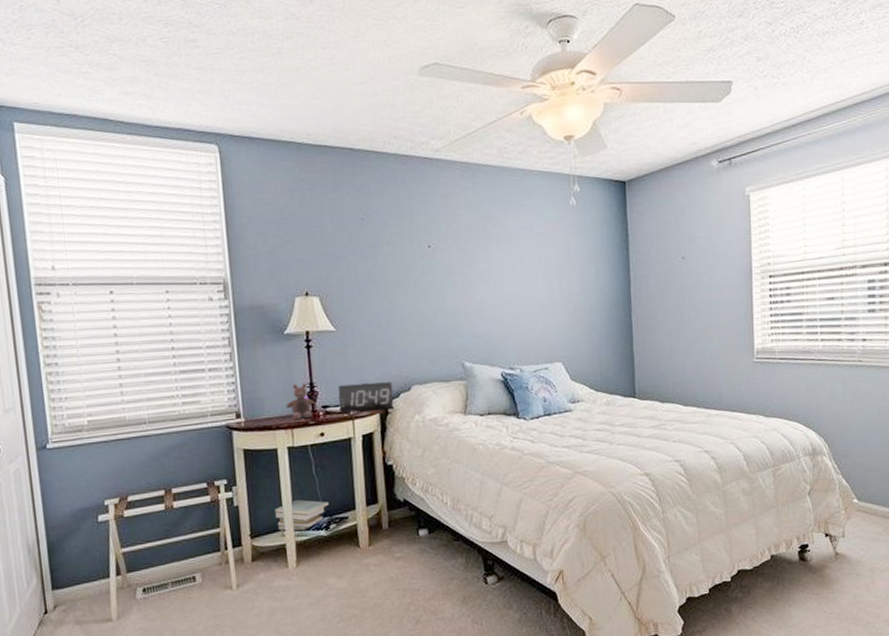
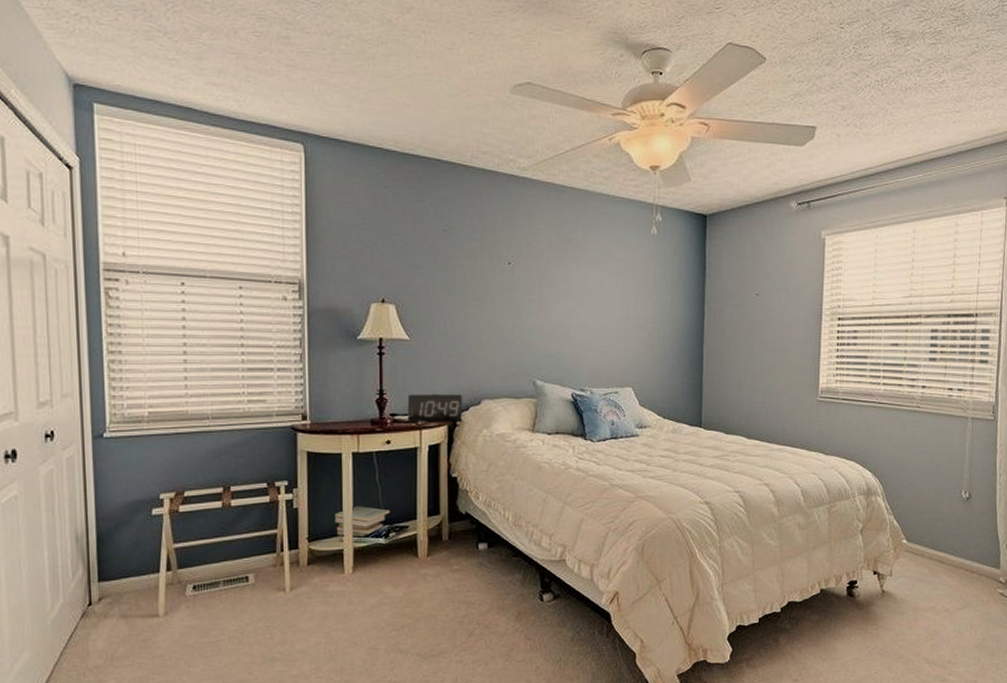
stuffed bear: present [286,384,316,421] -> none [353,390,384,427]

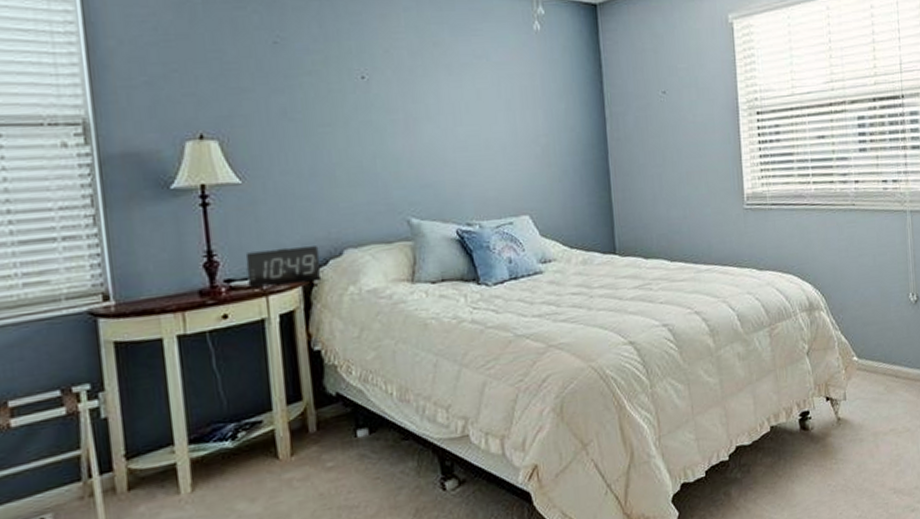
books: present [334,506,391,538] -> none [160,402,237,446]

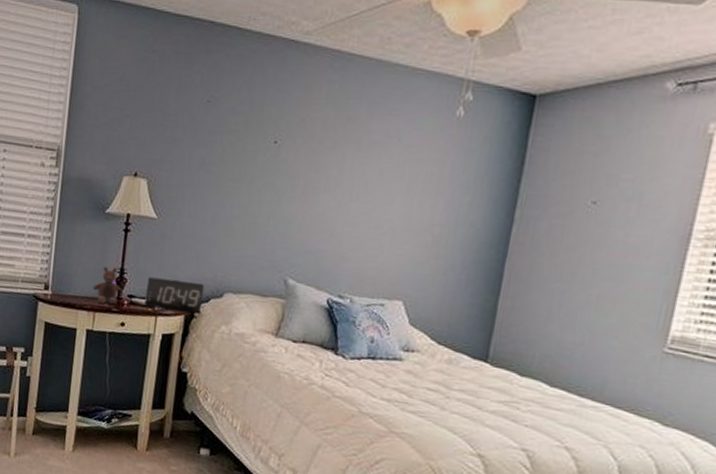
stuffed bear: none [174,252,216,301] -> present [93,267,123,305]

